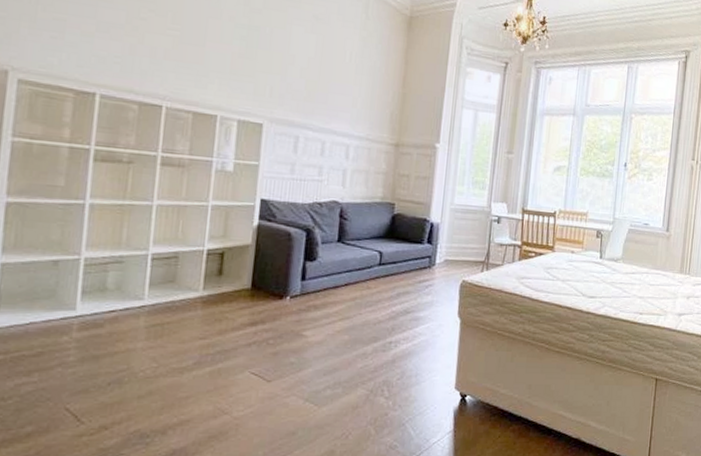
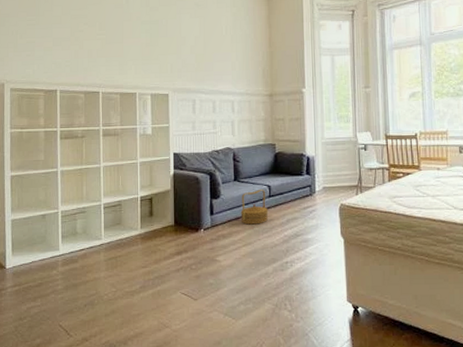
basket: none [340,255,376,296] -> present [240,190,269,225]

